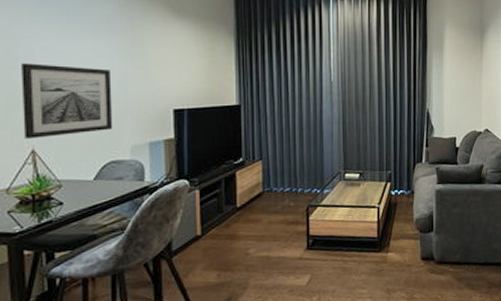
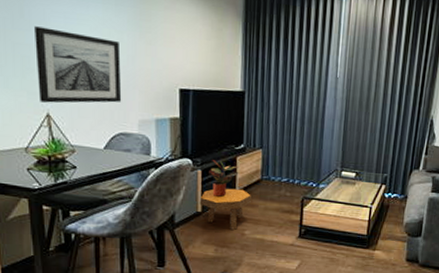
footstool: none [198,205,256,250] -> present [199,188,254,230]
potted plant: none [207,177,239,217] -> present [209,160,239,198]

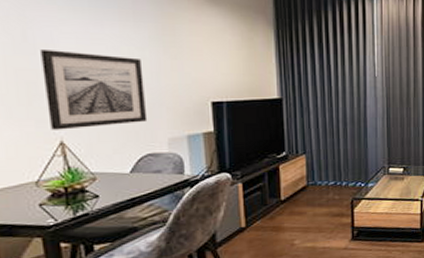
footstool: present [199,188,254,230] -> none [242,198,301,241]
potted plant: present [209,160,239,198] -> none [250,171,283,210]

